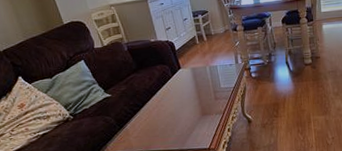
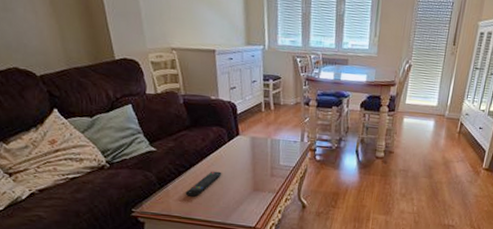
remote control: none [142,104,172,132] -> present [185,171,222,197]

